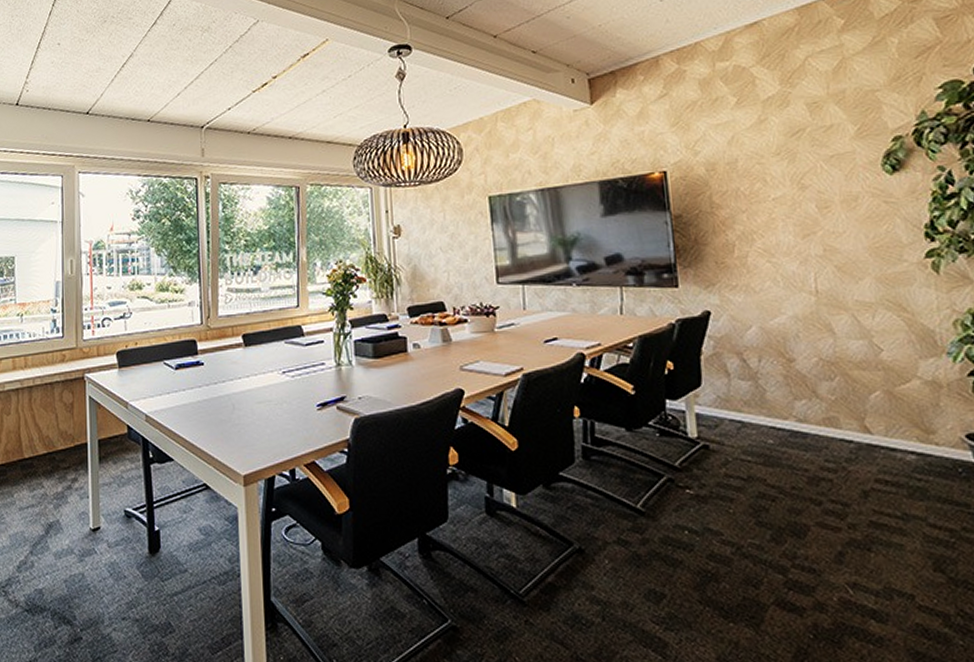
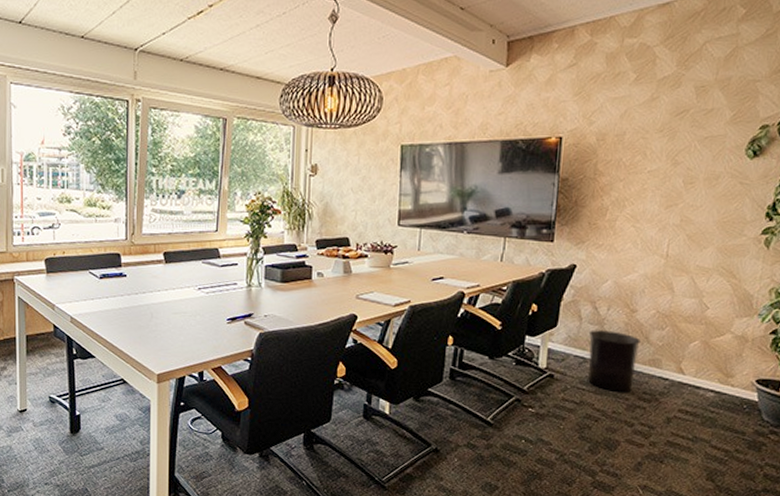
waste bin: none [741,386,810,461] -> present [588,330,640,392]

